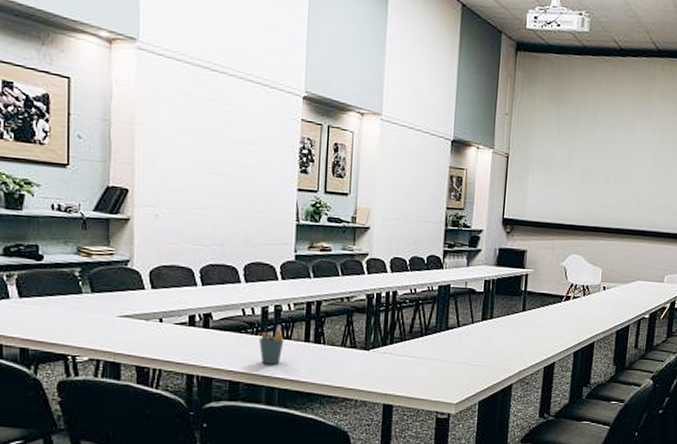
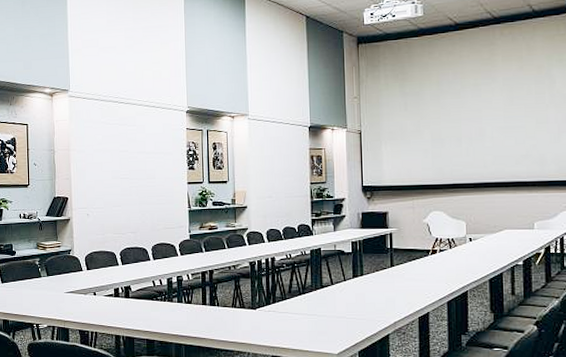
pen holder: present [259,324,284,365] -> none [167,292,186,325]

